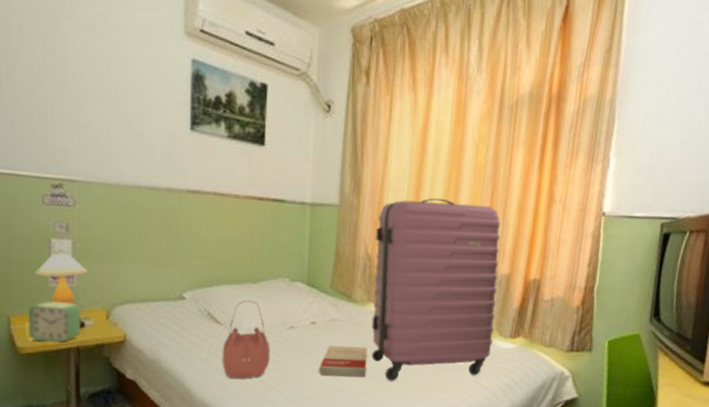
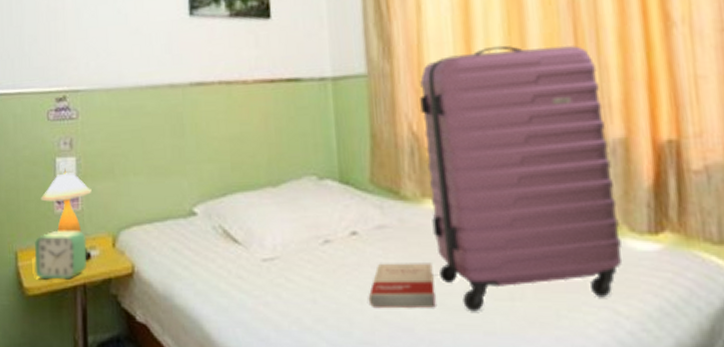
handbag: present [222,300,270,379] -> none [243,209,304,317]

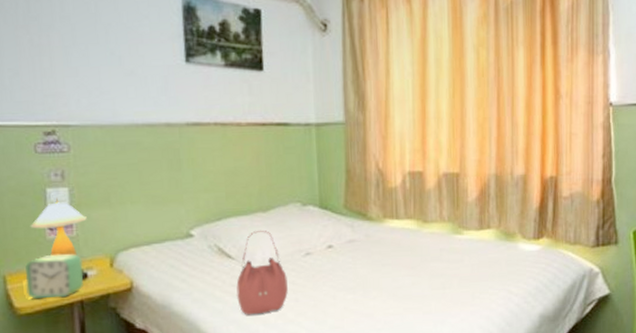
handbag: none [243,209,304,317] -> present [236,230,288,315]
book: present [368,263,436,308] -> none [339,266,390,301]
suitcase: present [419,44,623,312] -> none [384,105,517,299]

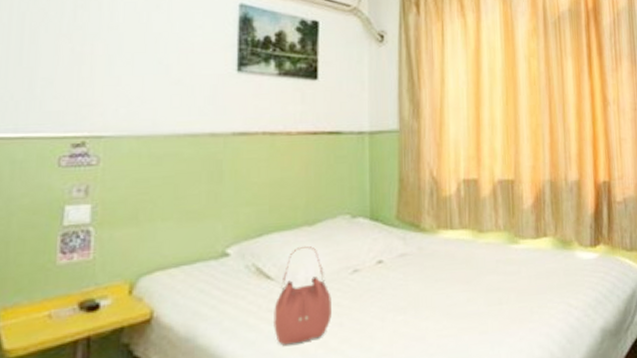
alarm clock: present [25,254,84,298] -> none [21,281,96,337]
table lamp: present [30,197,87,257] -> none [39,215,108,285]

